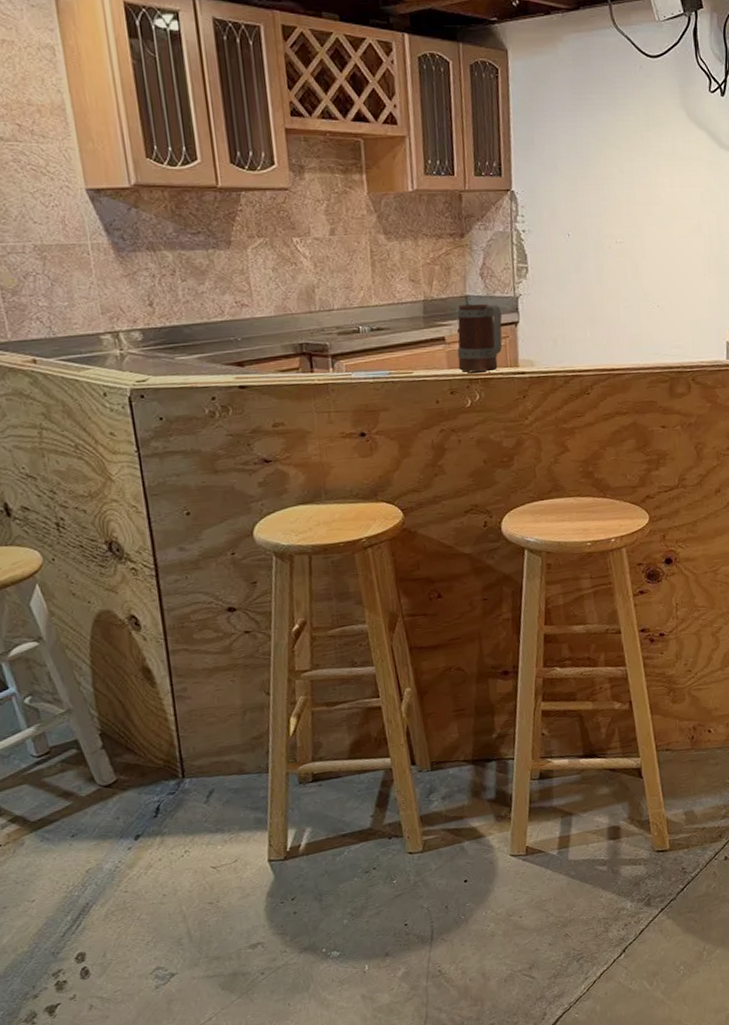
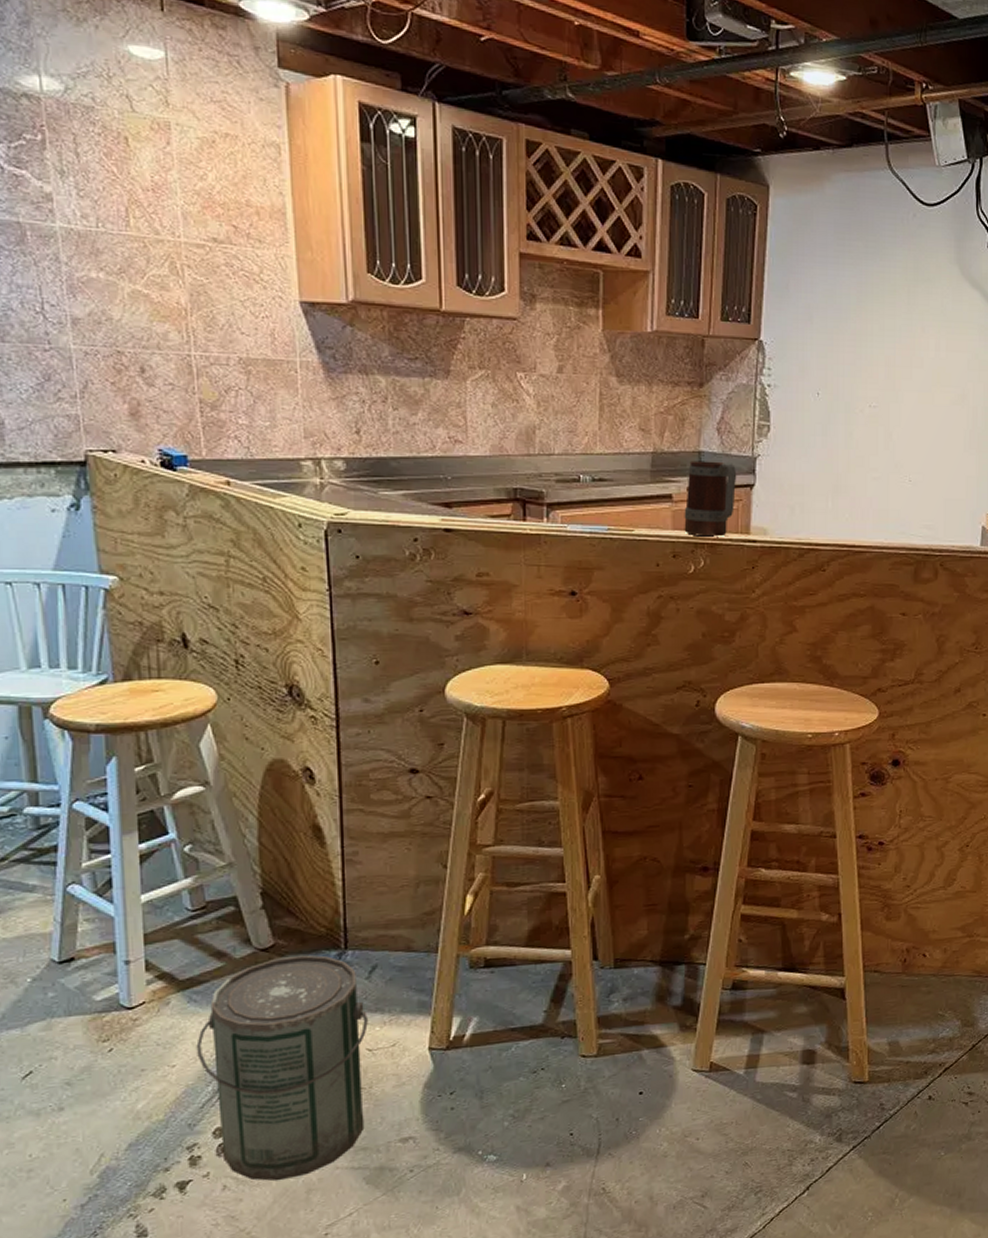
paint can: none [52,785,215,998] -> present [196,955,368,1181]

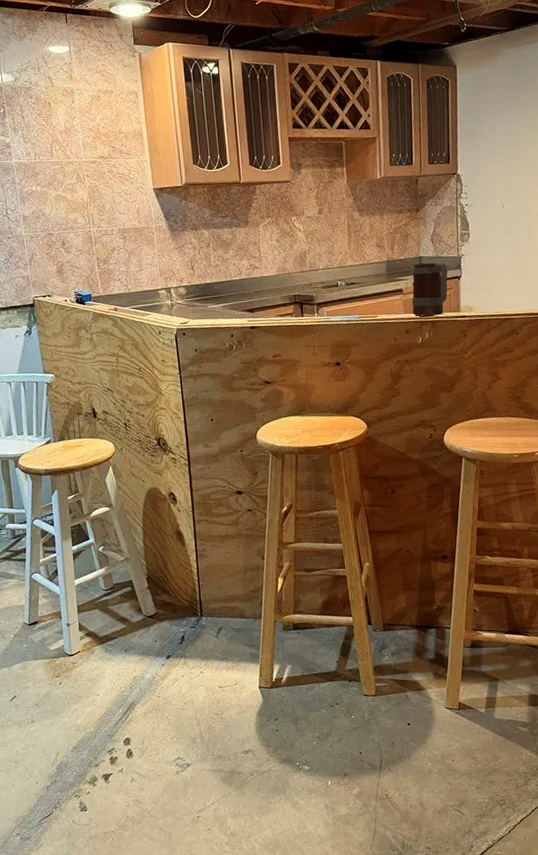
paint can: present [196,955,368,1181] -> none [111,620,219,777]

